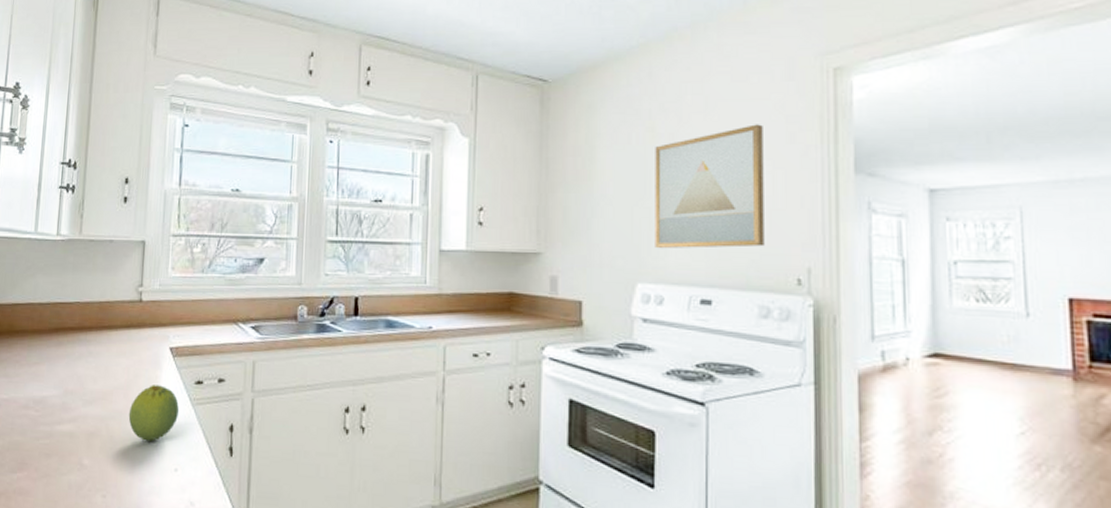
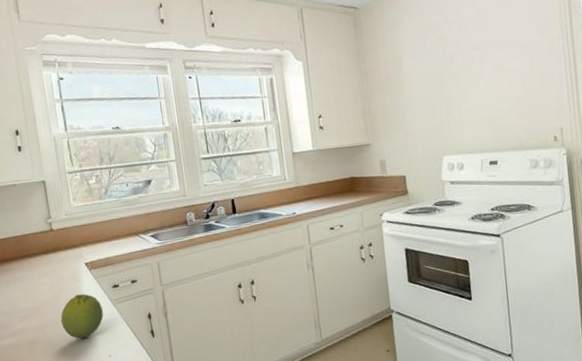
wall art: present [655,124,765,248] -> none [445,25,530,128]

